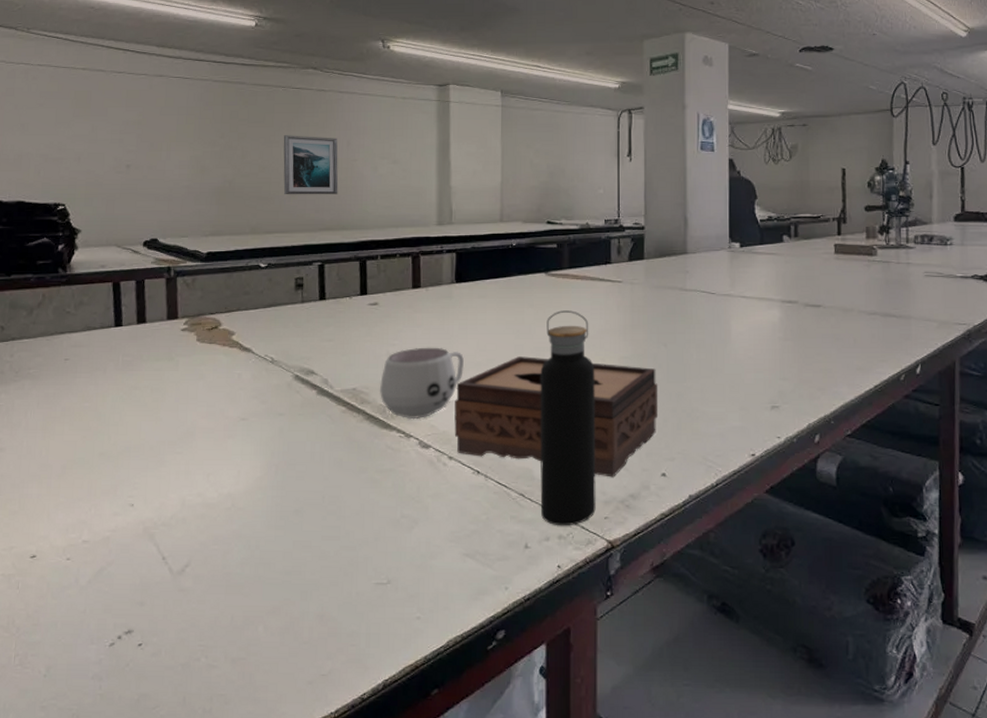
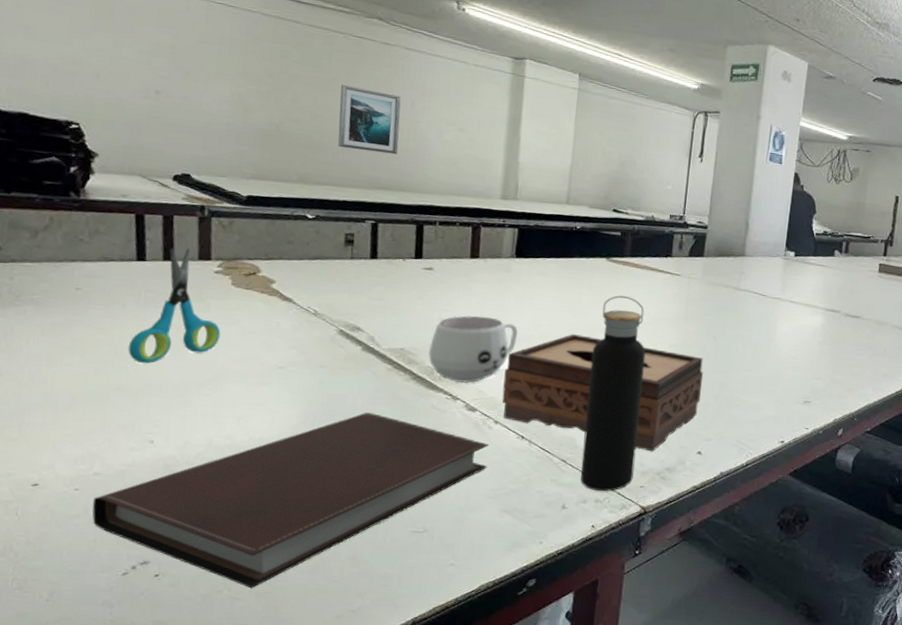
notebook: none [82,459,446,655] -> present [92,412,490,589]
scissors: none [109,309,189,427] -> present [128,247,221,364]

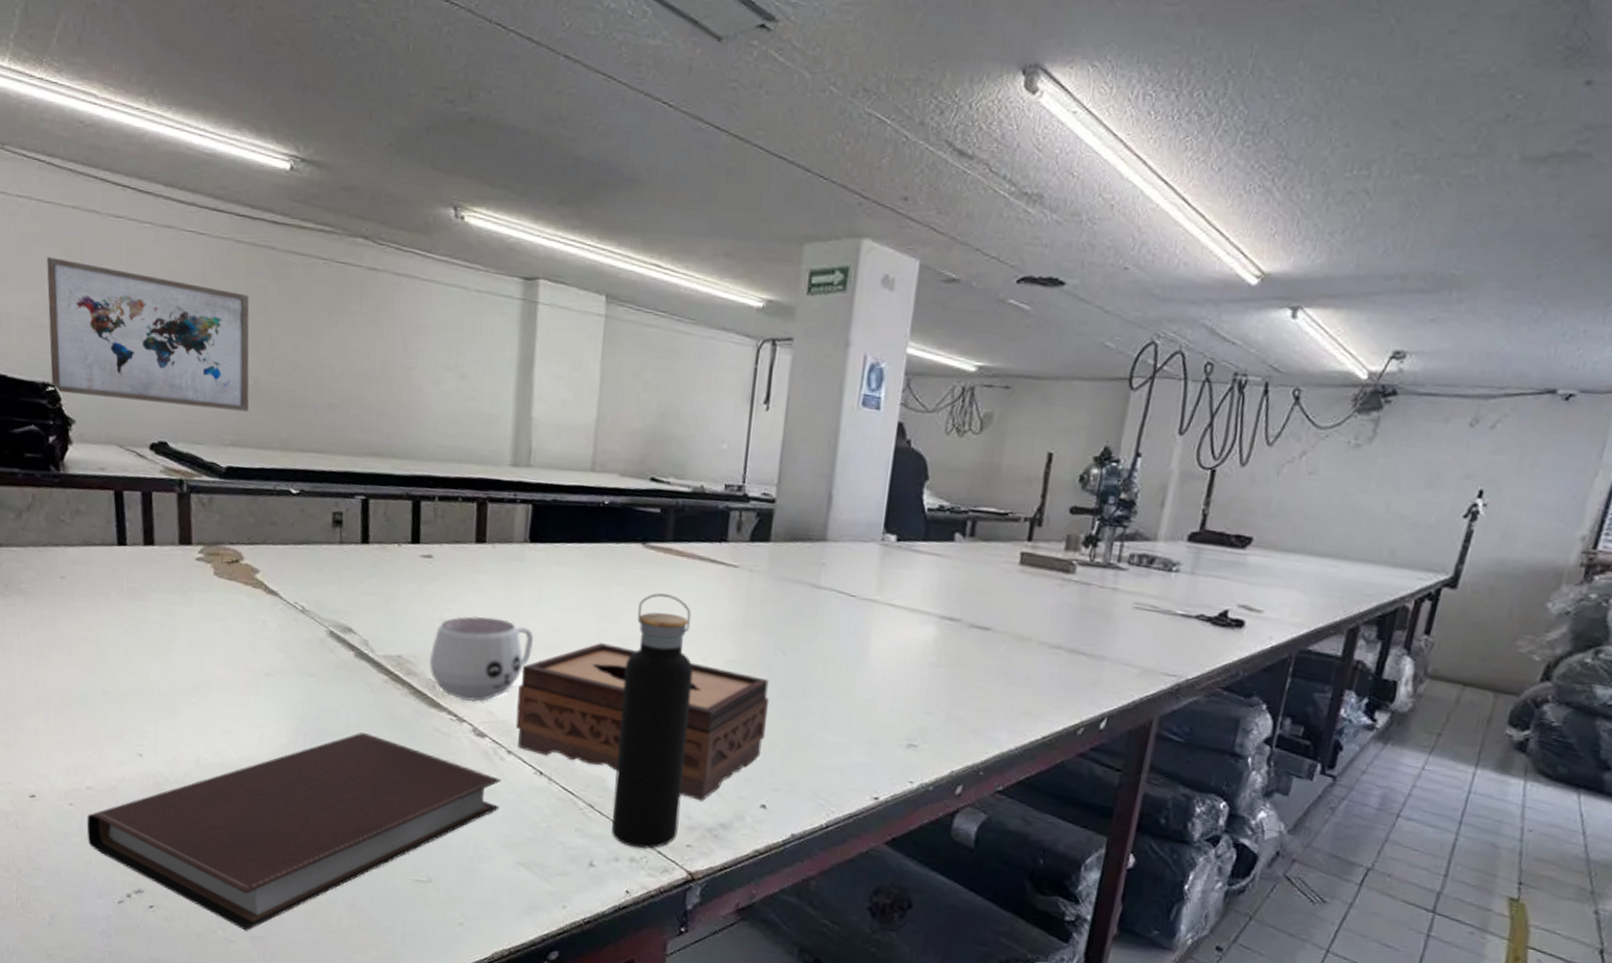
wall art: none [75,15,274,151] -> present [47,257,250,412]
scissors: present [128,247,221,364] -> none [113,529,205,666]
wall art: present [337,84,401,155] -> none [321,325,392,412]

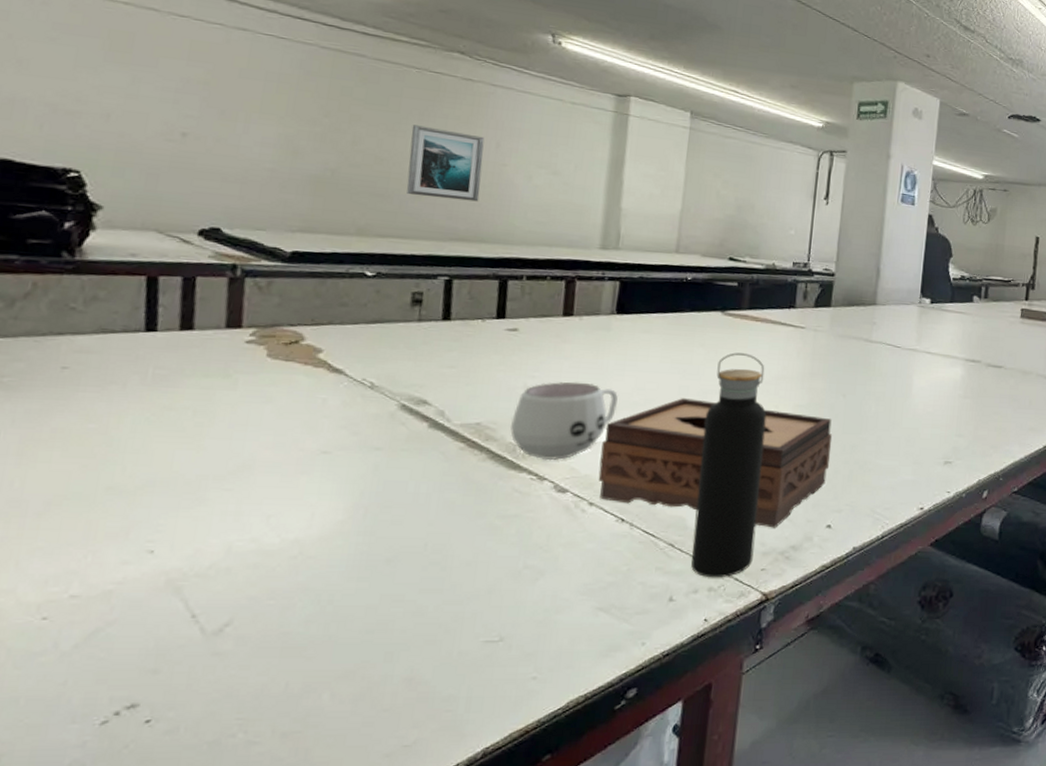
wall art: present [47,257,250,412] -> none [74,47,332,200]
notebook: present [86,732,502,931] -> none [64,501,583,728]
wall art: none [321,325,392,412] -> present [406,124,485,202]

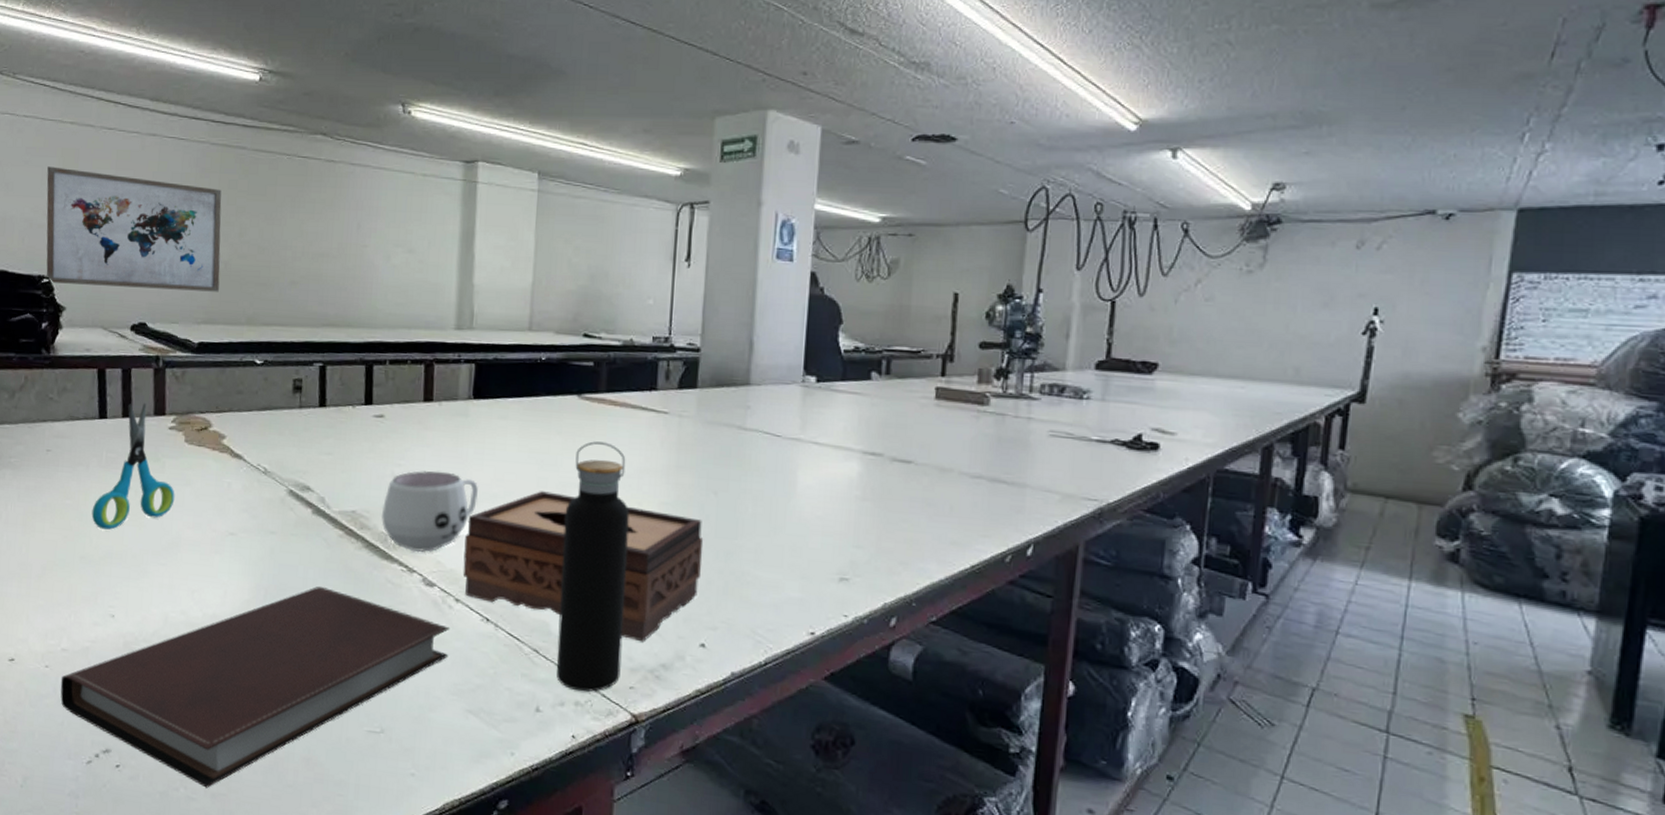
notebook: none [64,501,583,728] -> present [60,586,451,788]
wall art: none [74,47,332,200] -> present [46,166,222,292]
scissors: none [126,314,250,456] -> present [91,402,175,531]
wall art: present [406,124,485,202] -> none [284,212,347,286]

